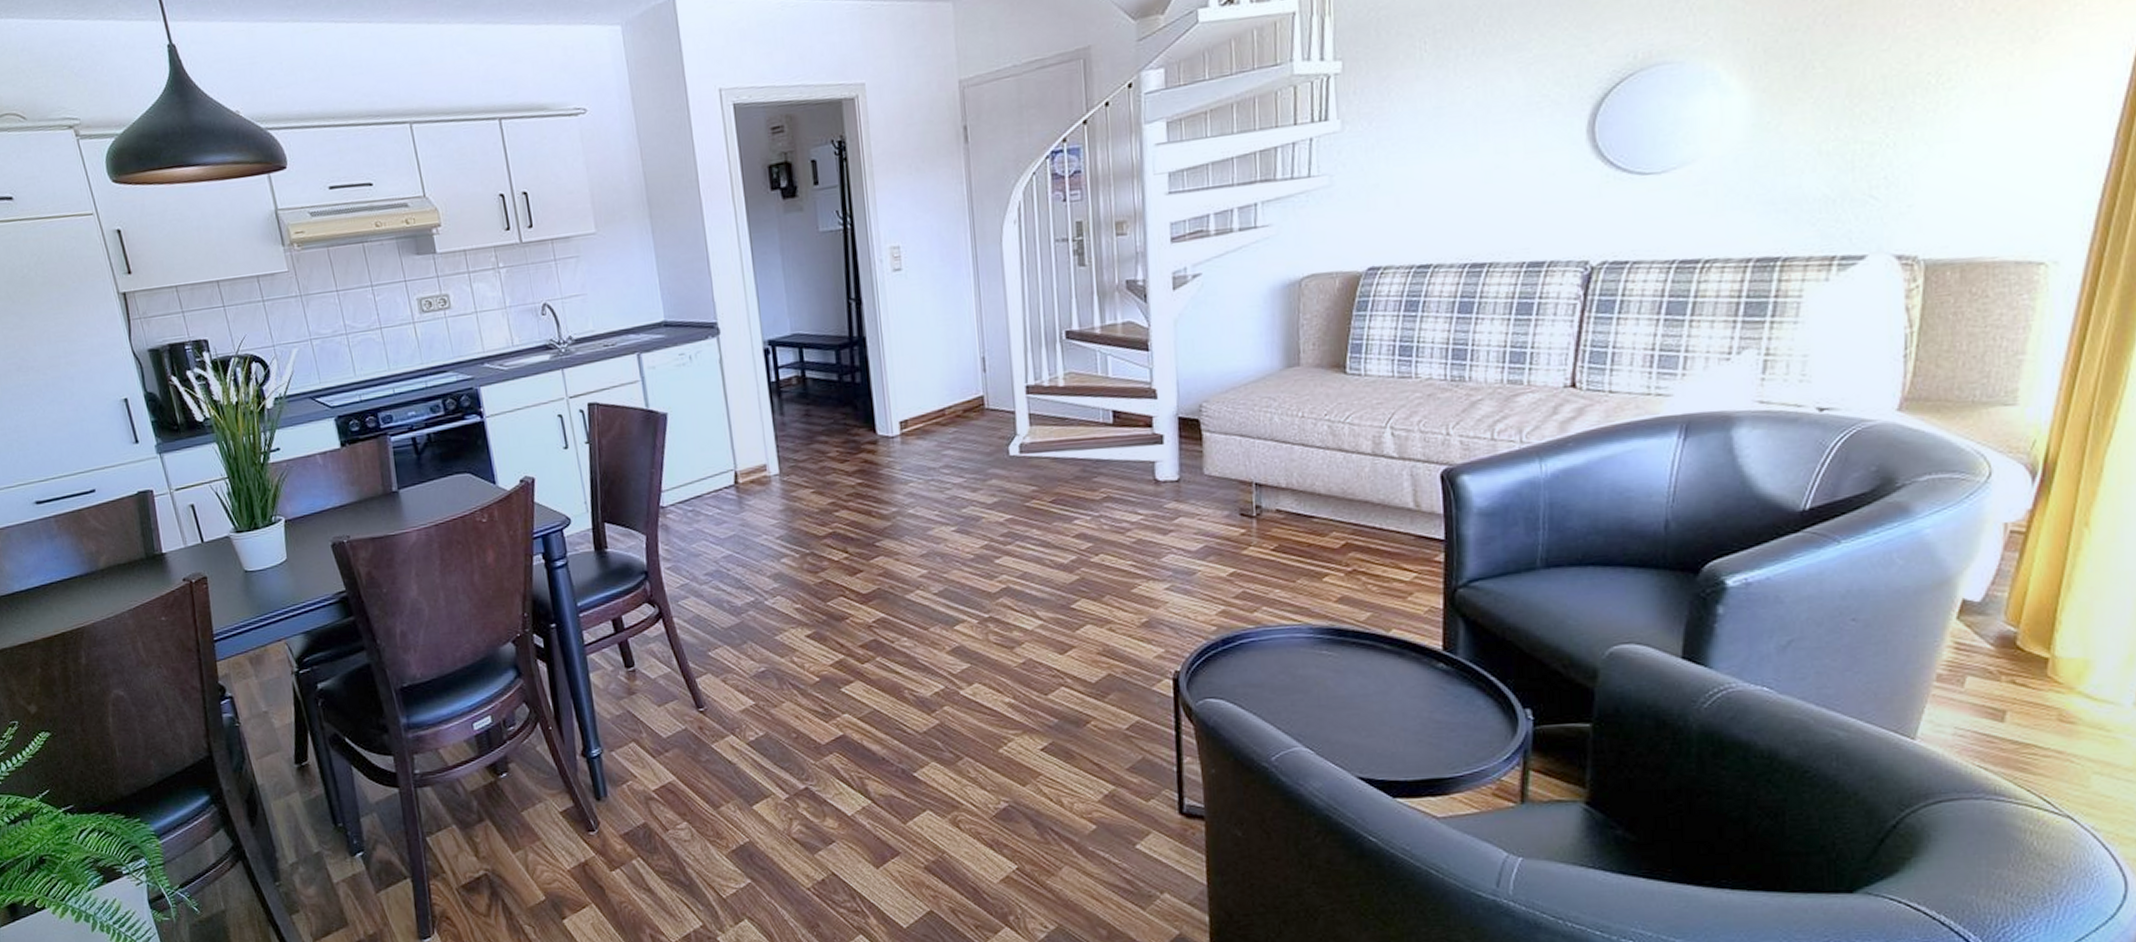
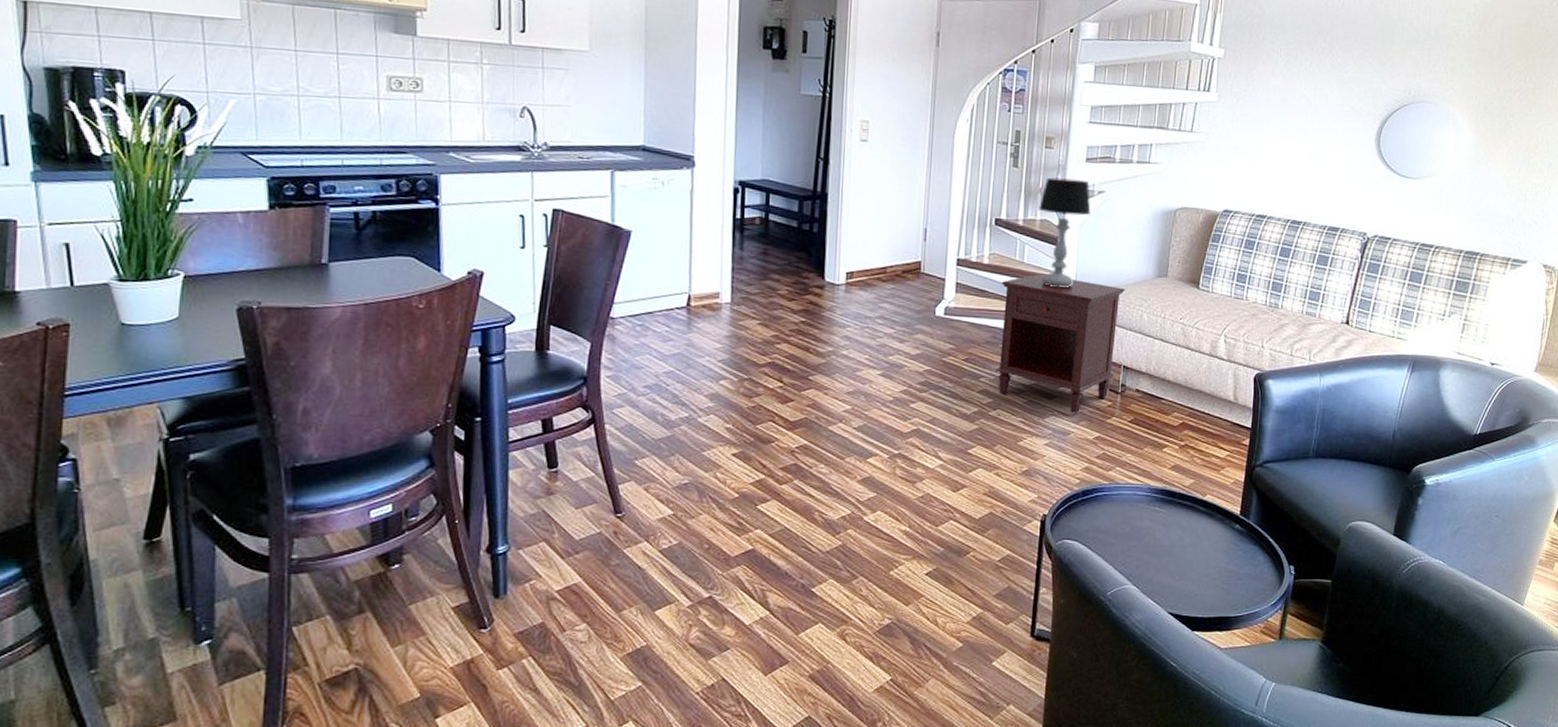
nightstand: none [1084,387,1245,548] -> present [996,273,1125,413]
table lamp: none [1118,265,1186,401] -> present [1039,177,1091,288]

